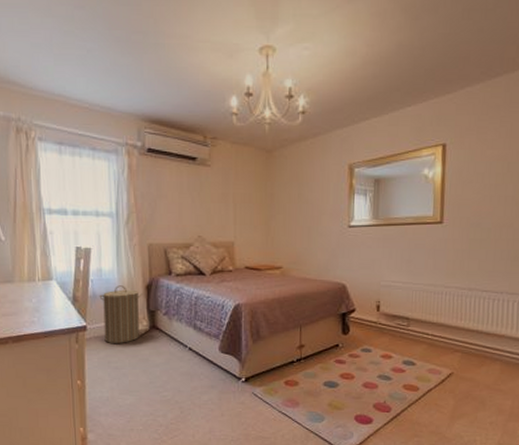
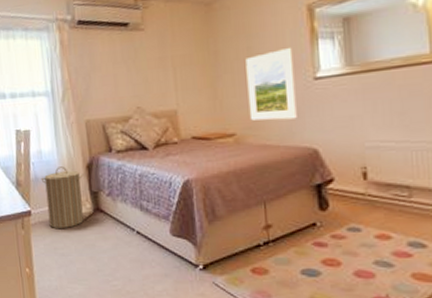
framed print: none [295,199,334,259] -> present [245,48,299,121]

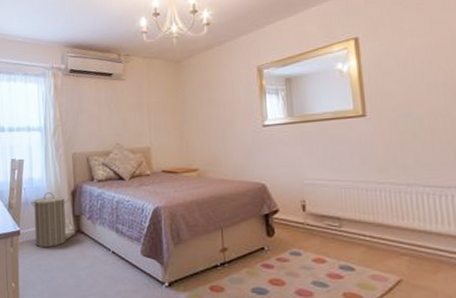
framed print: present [245,48,299,121] -> none [207,100,250,159]

